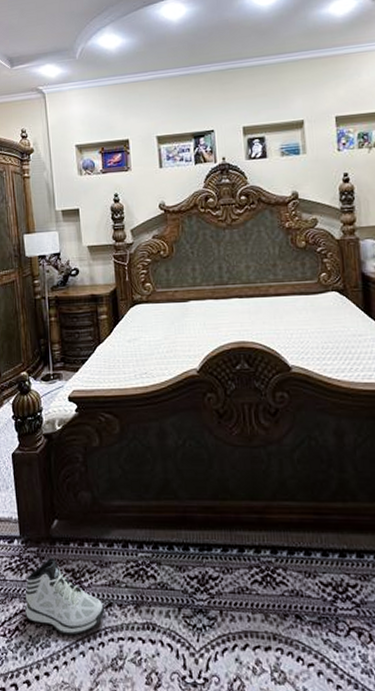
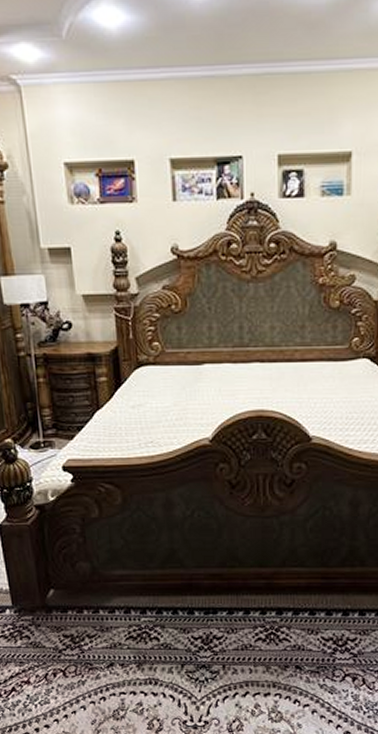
sneaker: present [25,558,105,636] -> none [20,625,107,693]

